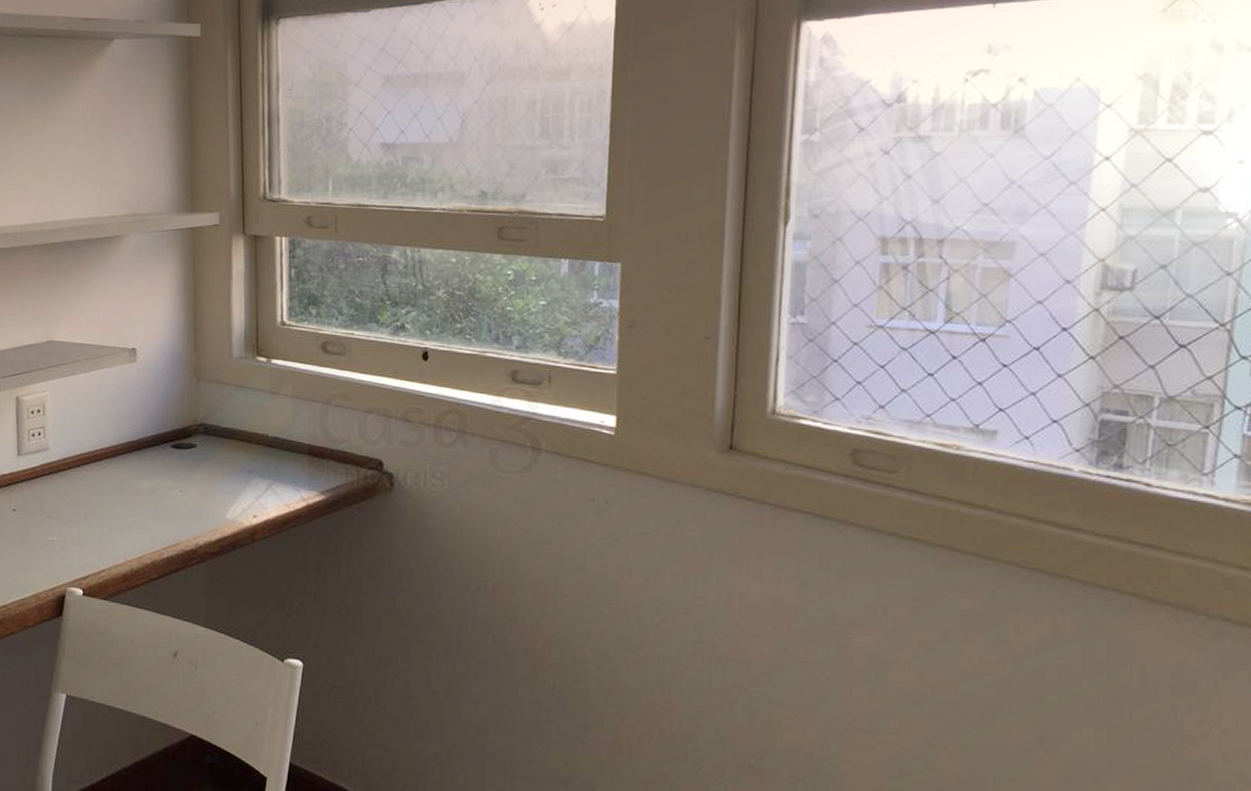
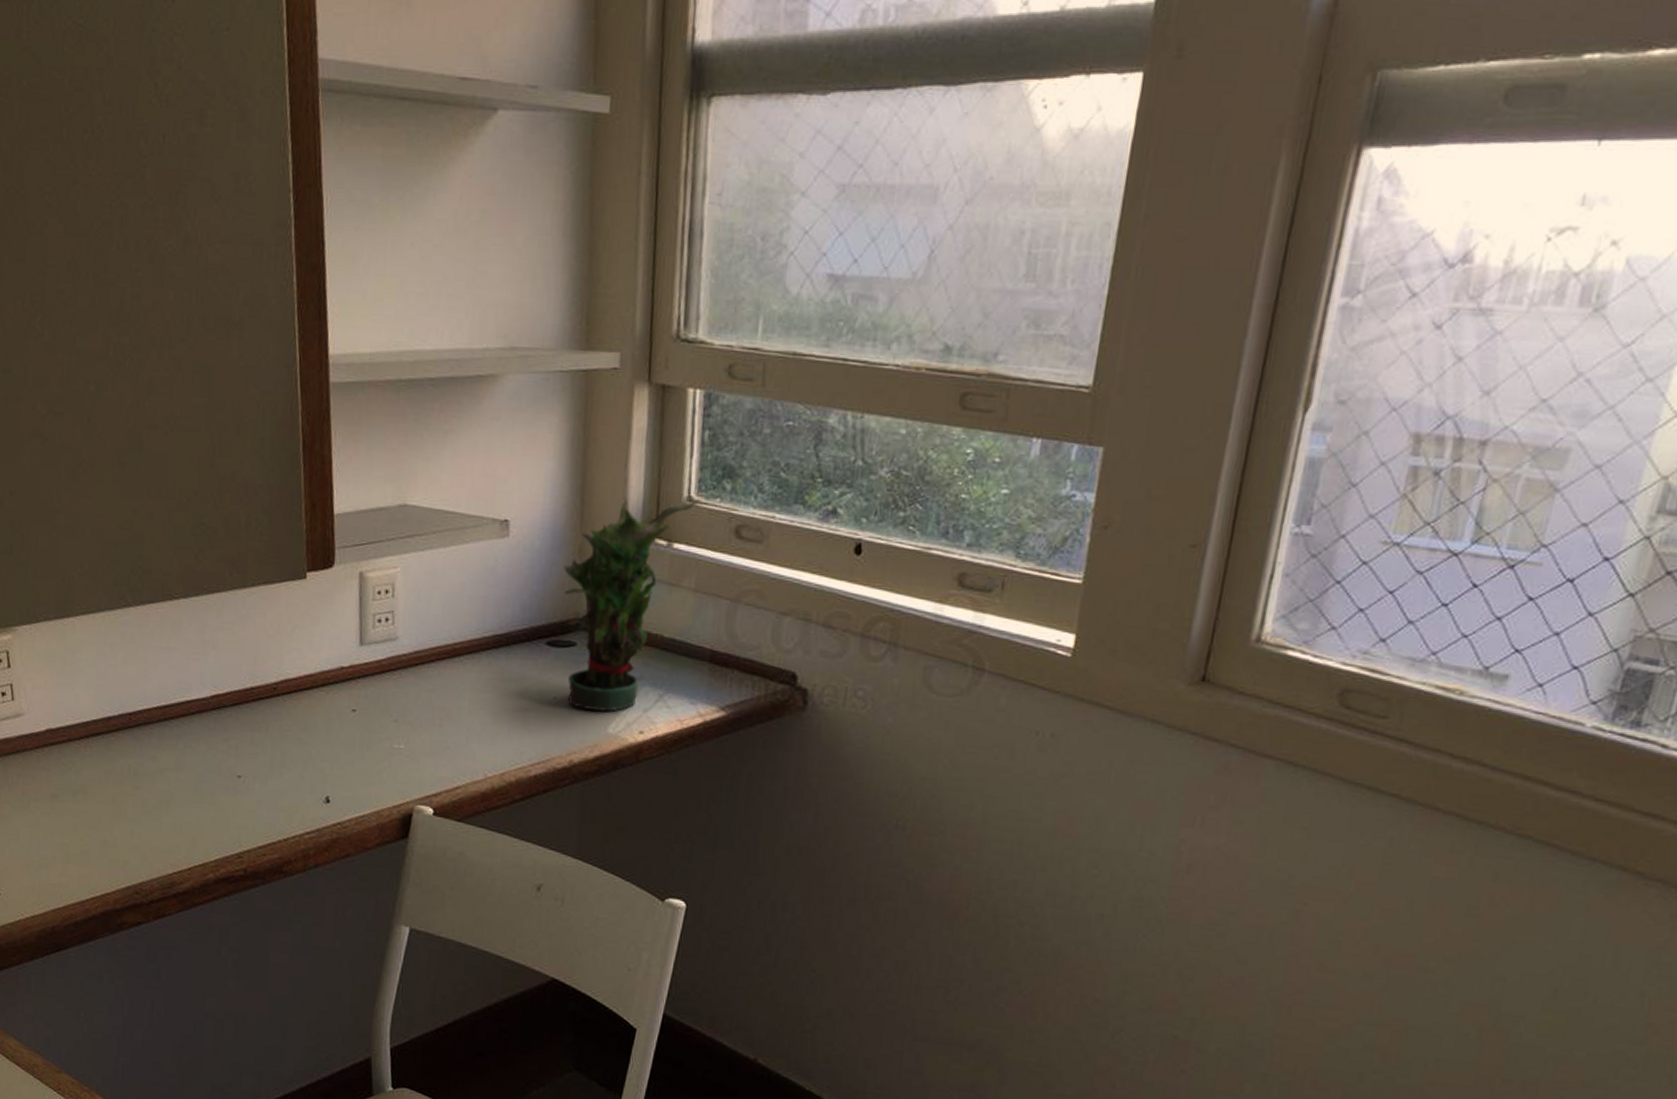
potted plant: none [183,324,290,501] -> present [564,498,698,712]

